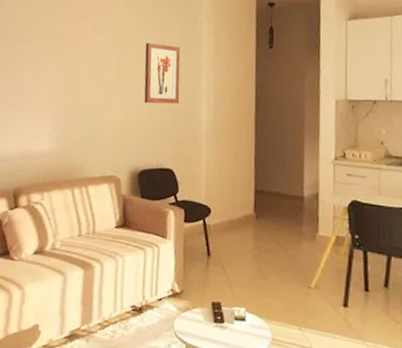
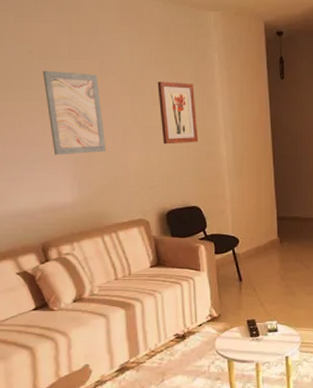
wall art: none [39,26,91,106] -> present [42,70,106,155]

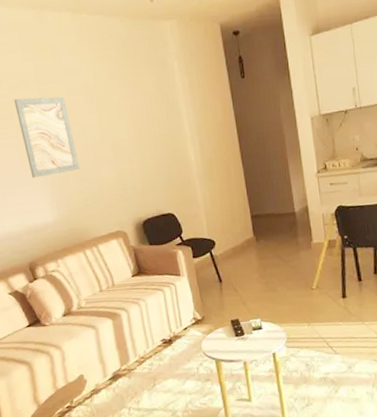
wall art: present [157,81,199,145] -> none [121,93,167,156]

